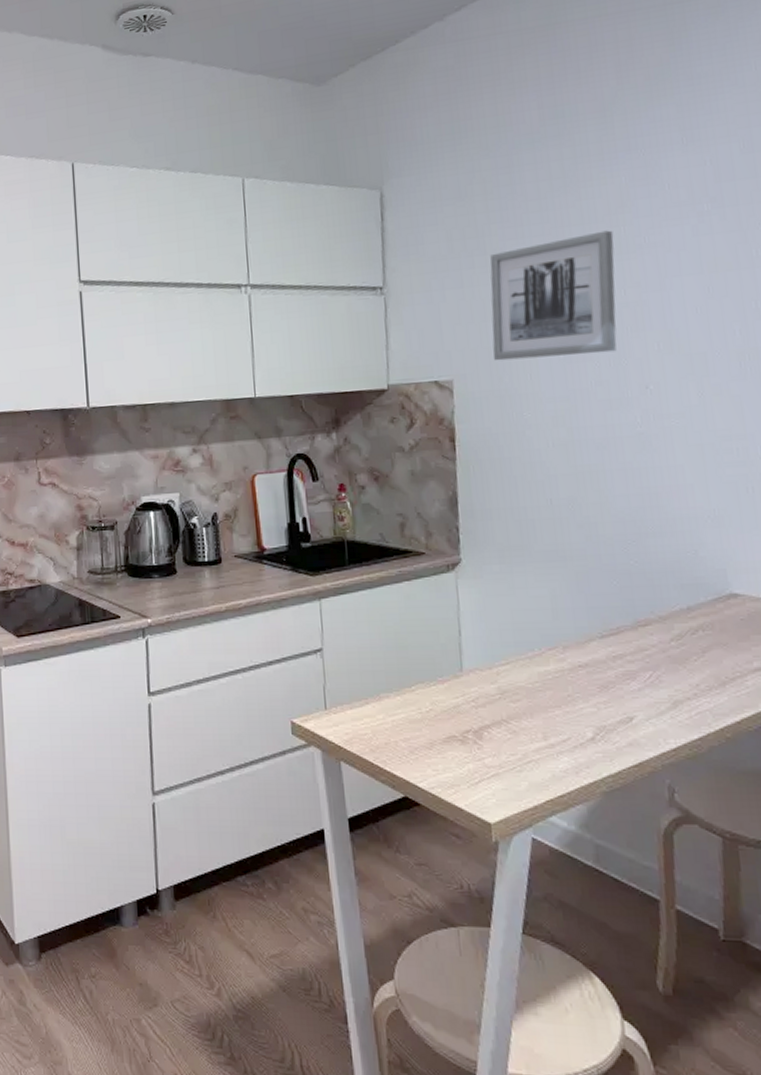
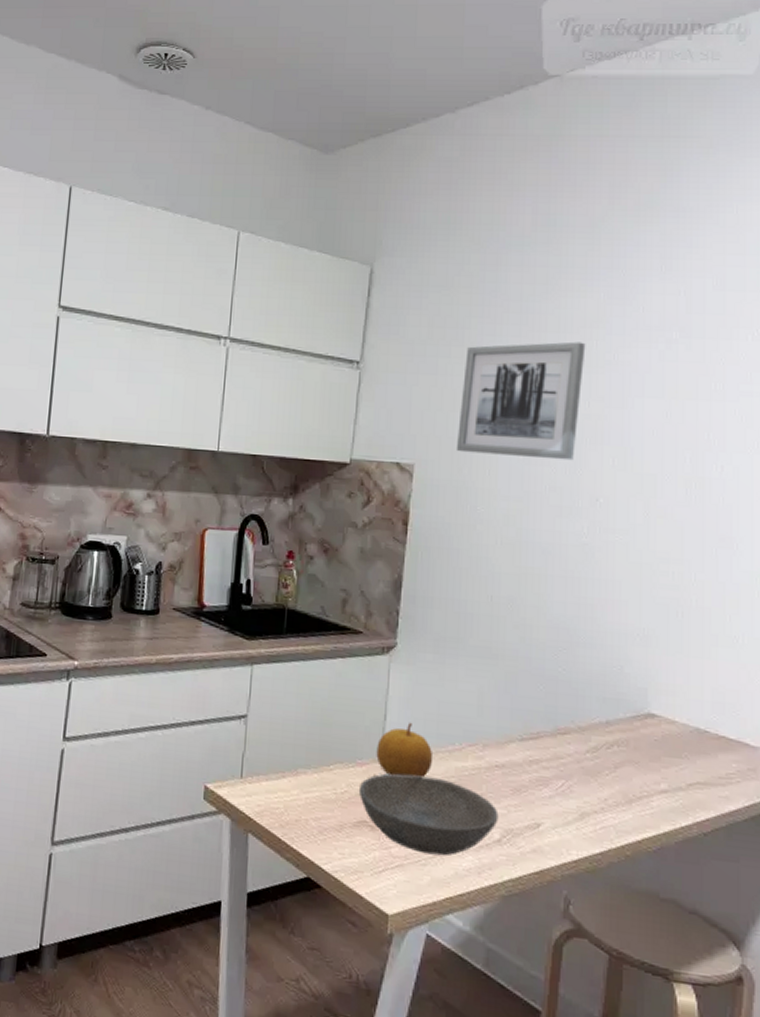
soup bowl: none [443,685,589,760] -> present [358,773,499,856]
fruit: none [455,634,514,689] -> present [376,722,434,778]

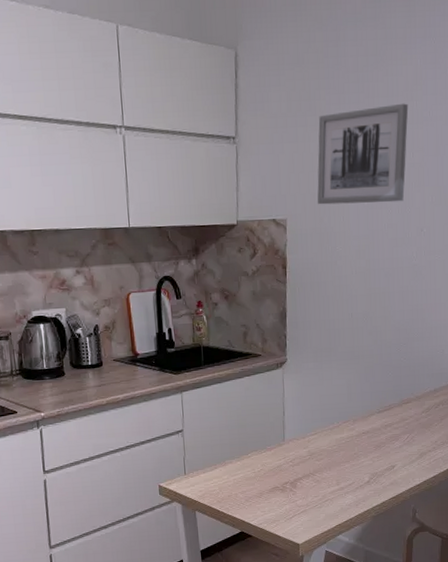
soup bowl: present [358,773,499,856] -> none [270,448,367,500]
fruit: present [376,722,434,778] -> none [280,413,320,453]

